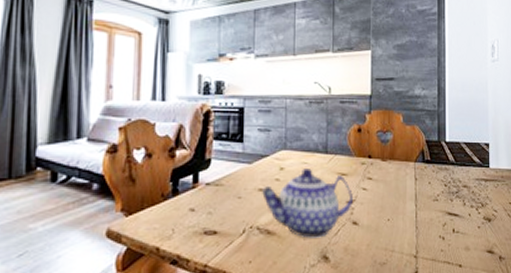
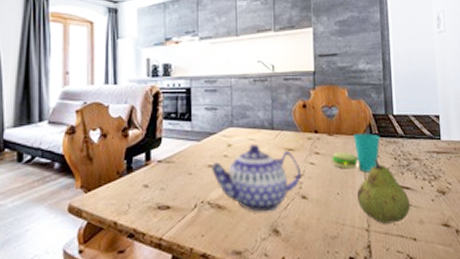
cup: none [384,160,432,199] -> present [332,133,380,173]
fruit: none [406,185,458,251] -> present [356,159,411,224]

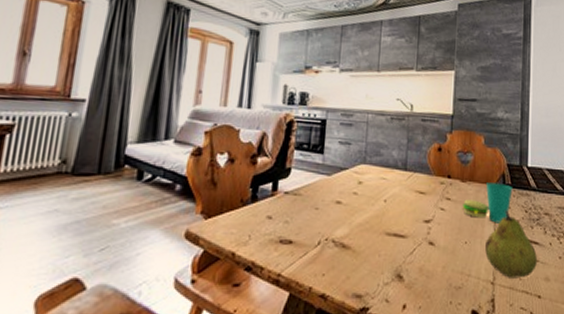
teapot: present [211,145,301,213] -> none [339,184,430,256]

